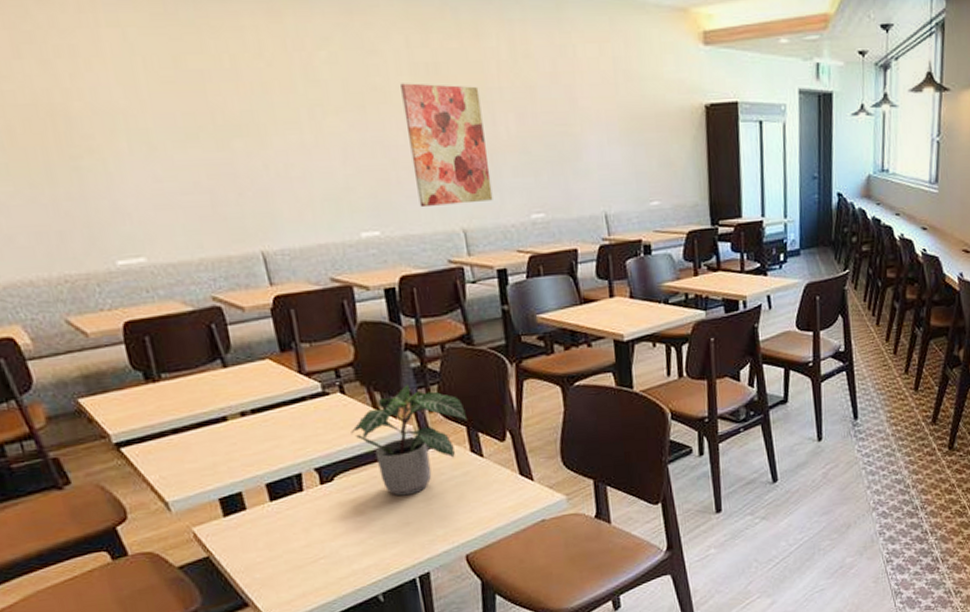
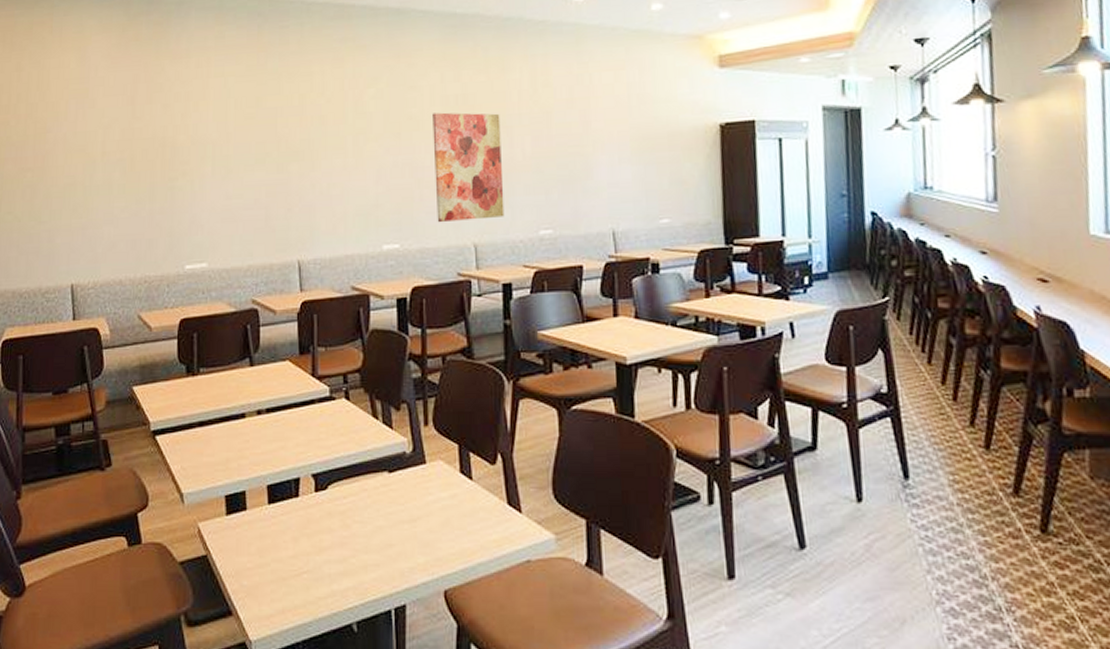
potted plant: present [351,384,468,496] -> none [349,395,461,514]

